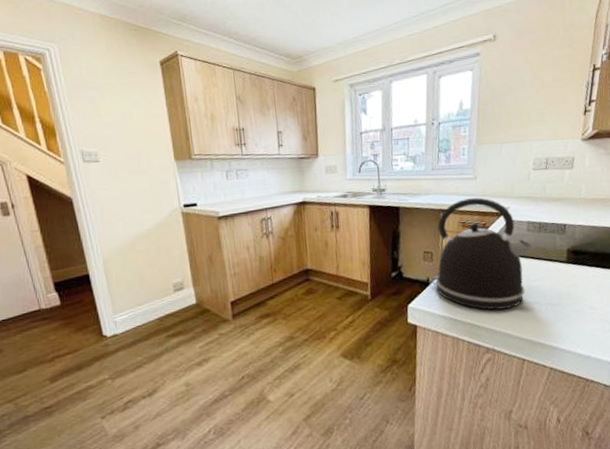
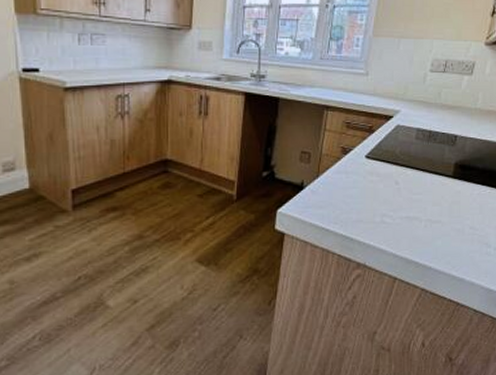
kettle: present [433,197,535,310] -> none [308,96,421,223]

